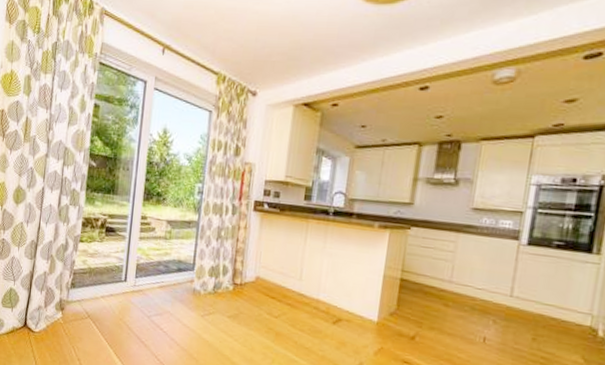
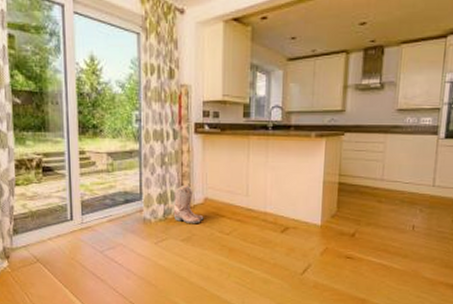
boots: none [223,260,254,301] -> present [173,185,204,223]

